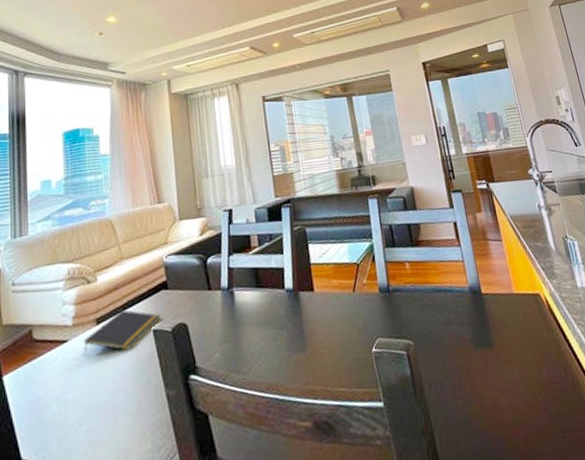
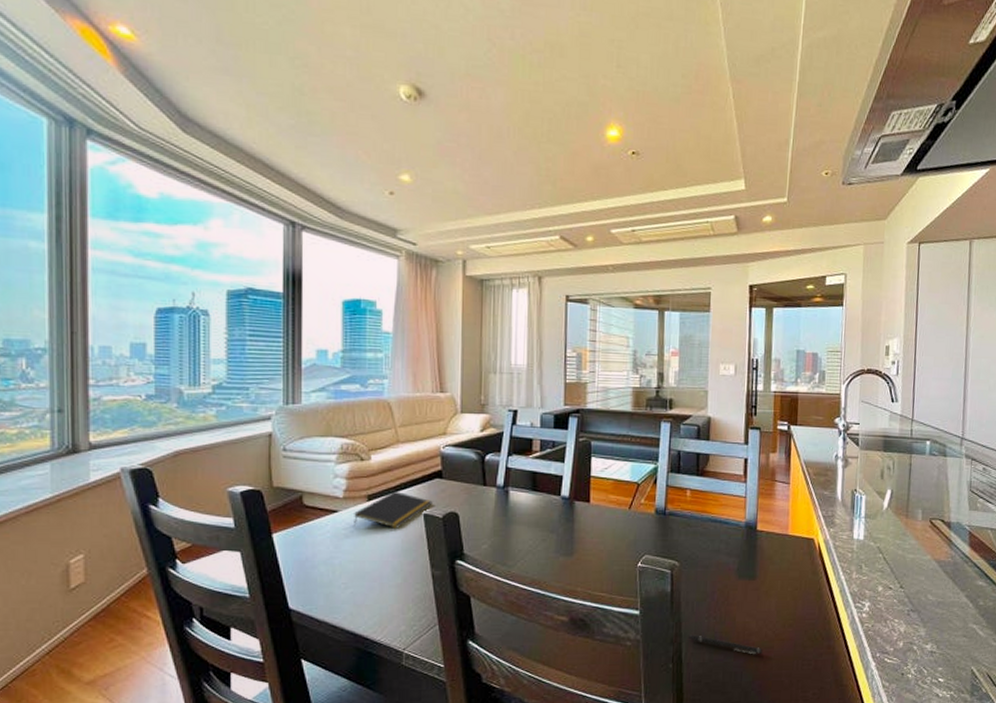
pen: none [438,420,519,434] -> present [688,635,763,655]

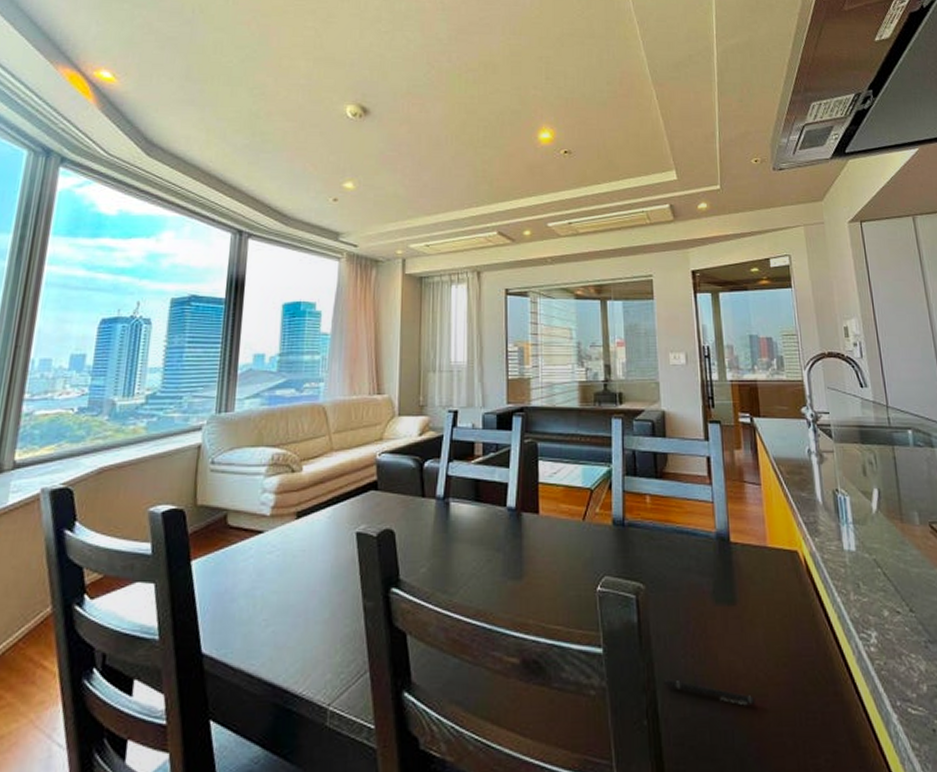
notepad: present [354,491,433,529] -> none [280,506,367,551]

